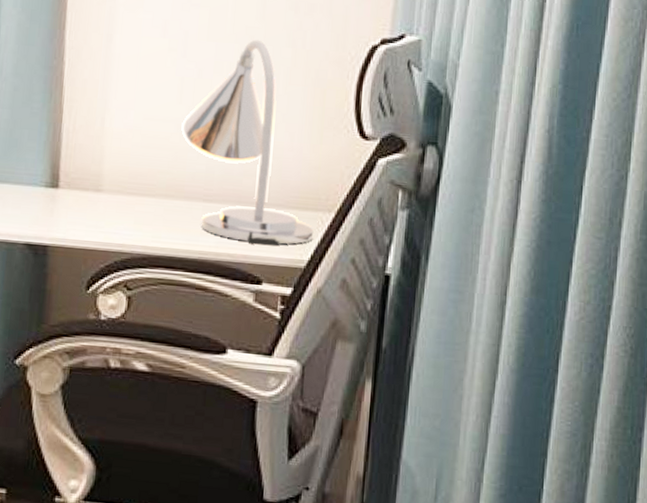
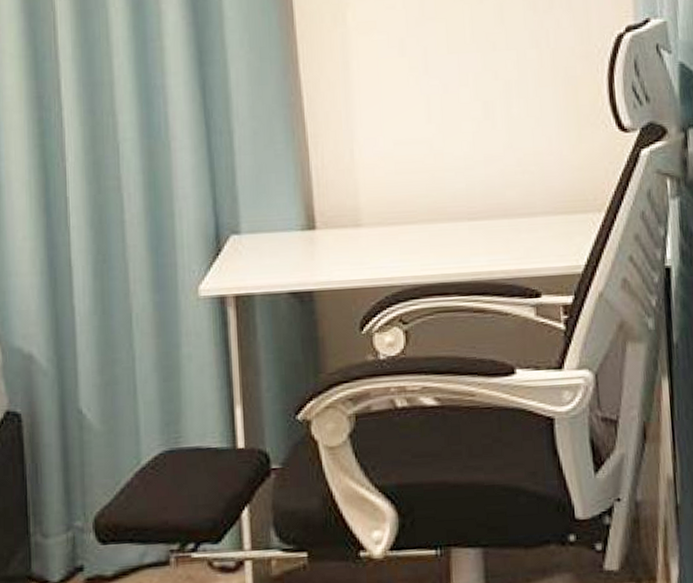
table lamp: present [183,39,314,245] -> none [437,45,587,256]

